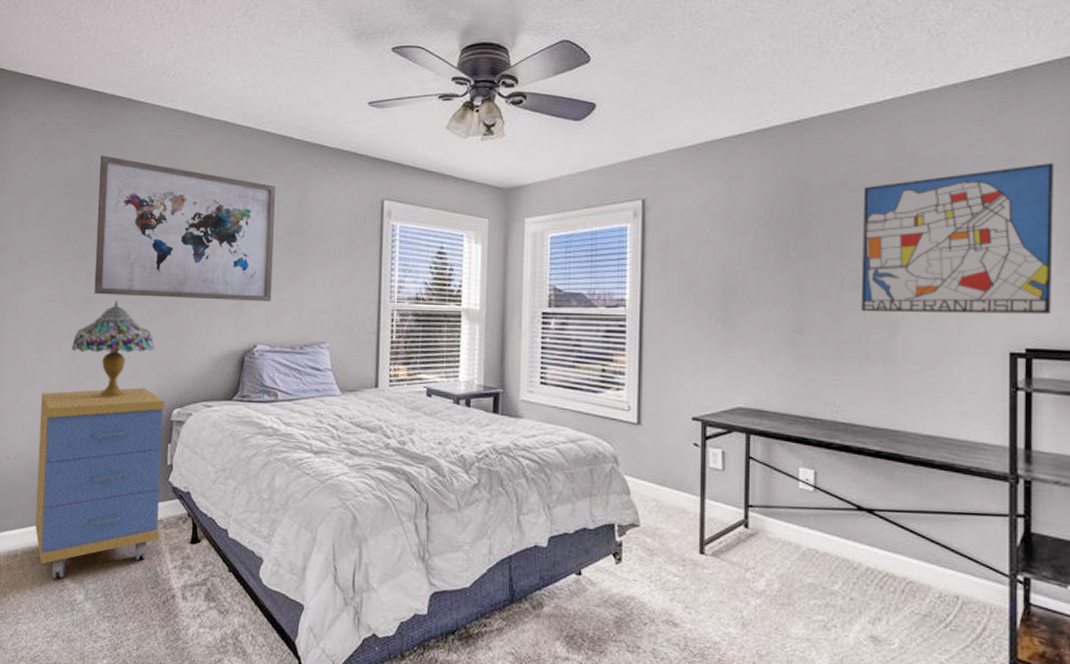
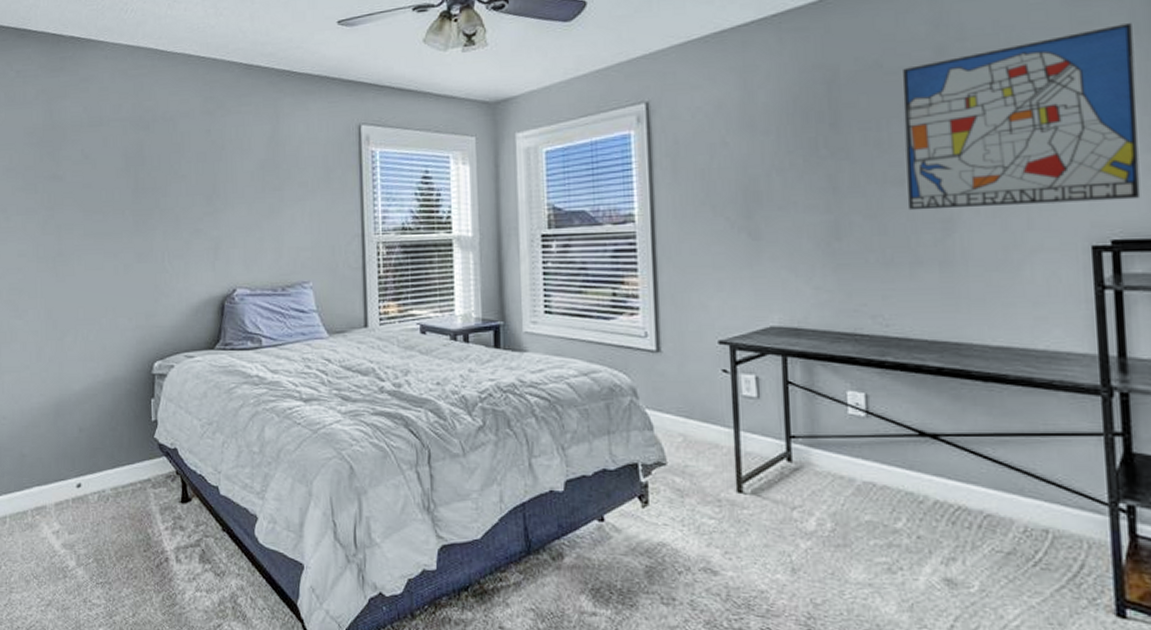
storage cabinet: present [35,387,165,579] -> none [19,341,148,545]
table lamp: present [72,300,155,398] -> none [47,251,131,354]
wall art: present [94,155,276,302] -> none [63,100,249,246]

